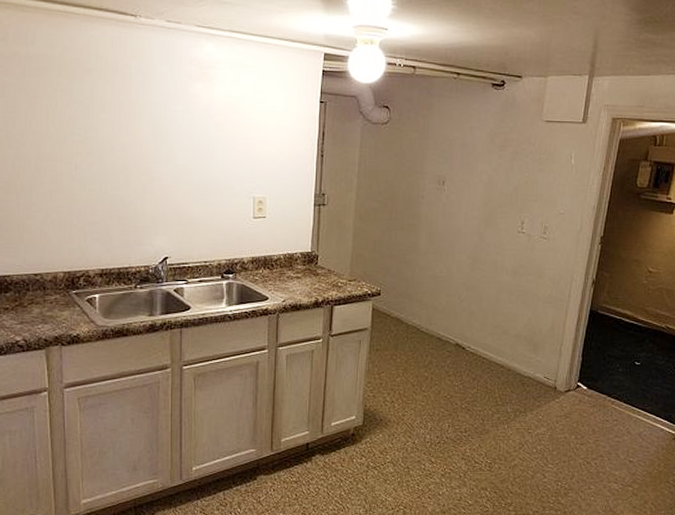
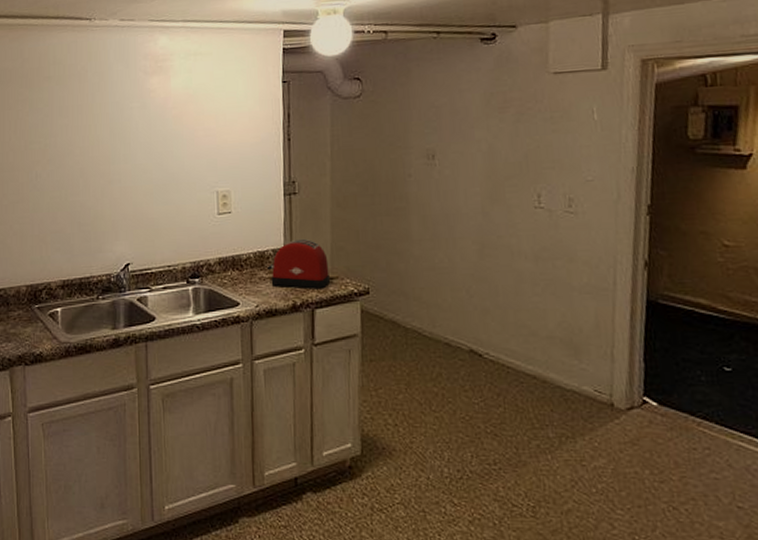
toaster: none [295,245,348,289] -> present [267,238,330,289]

